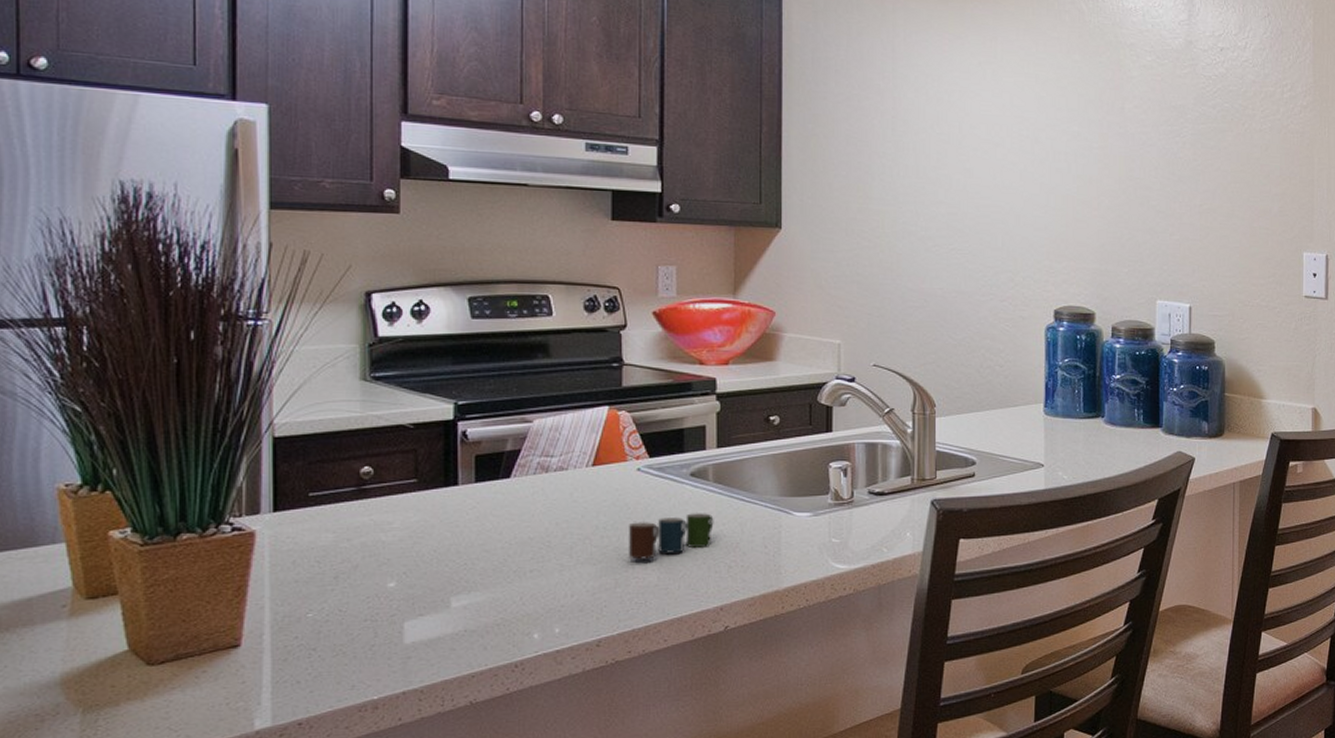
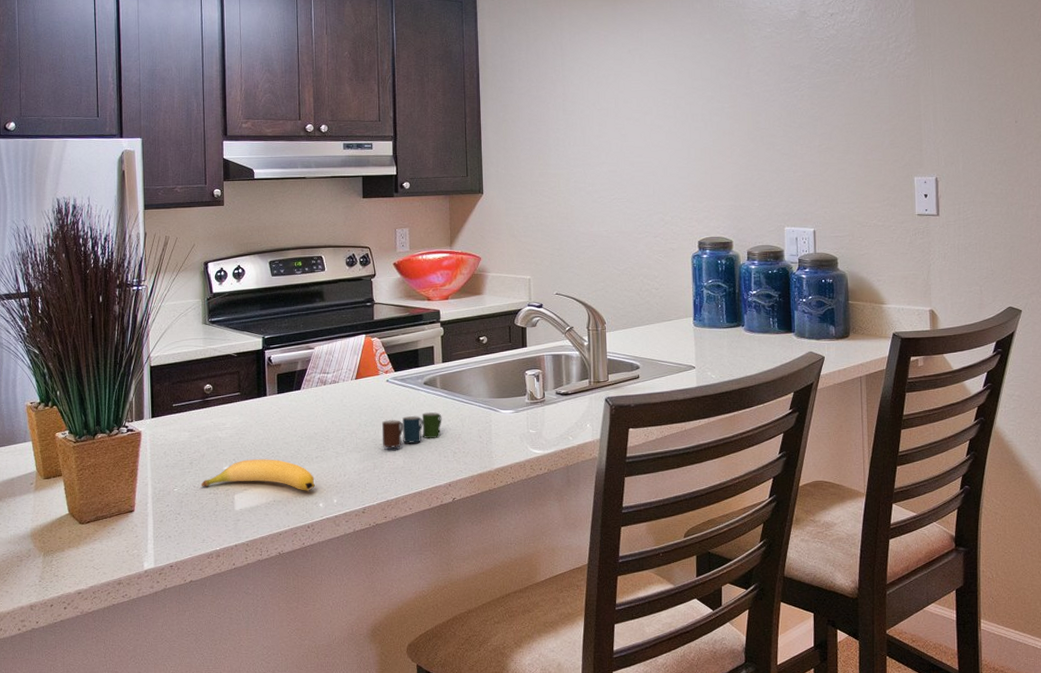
banana: none [350,572,528,617] -> present [201,459,315,491]

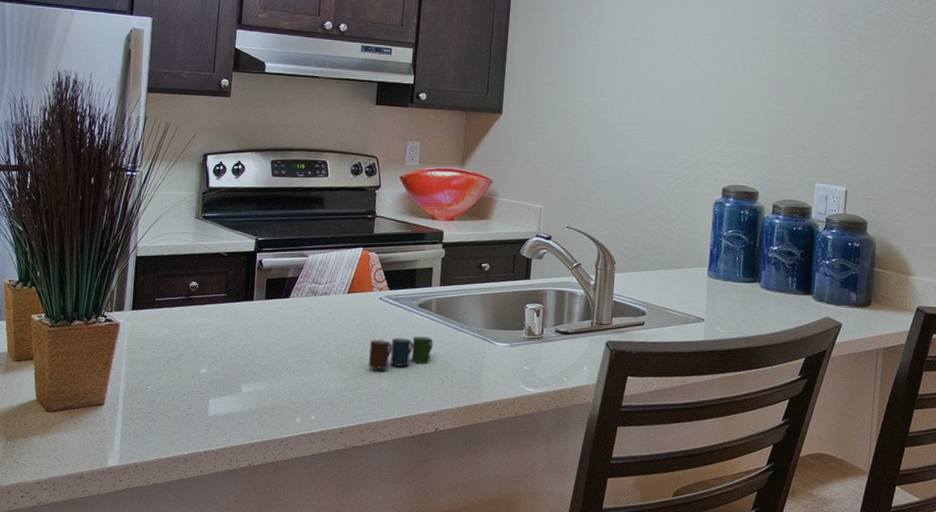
banana: present [201,459,315,491] -> none [175,364,294,404]

